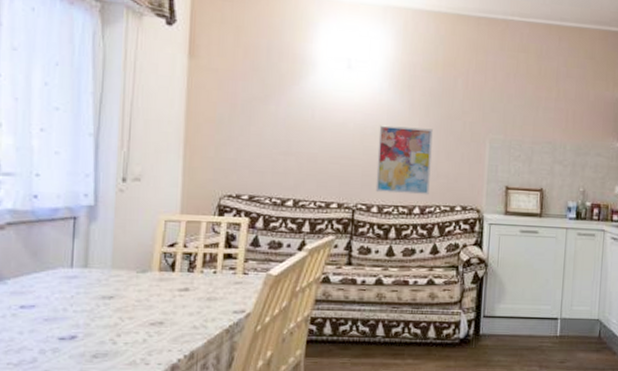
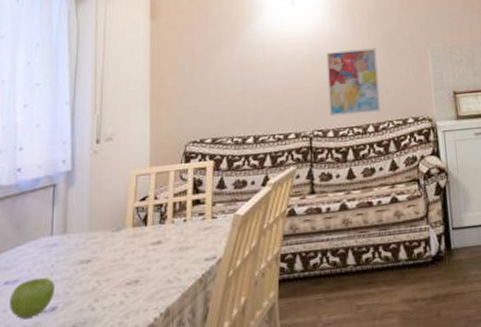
fruit: none [26,307,76,342] -> present [9,278,56,319]

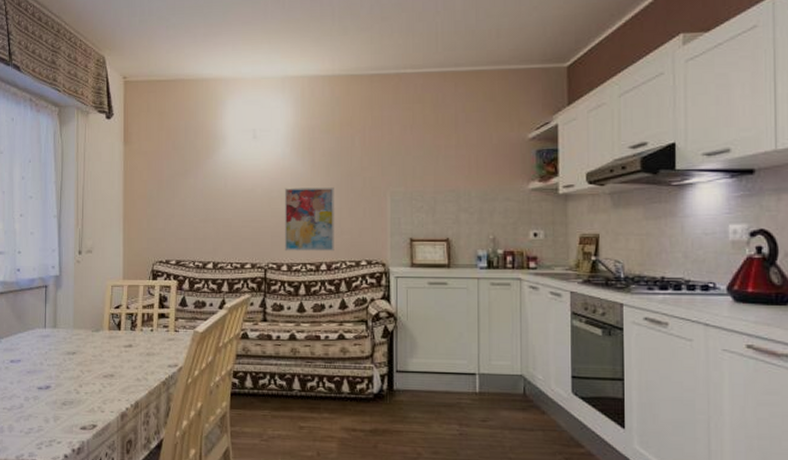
fruit: present [9,278,56,319] -> none [15,361,49,391]

